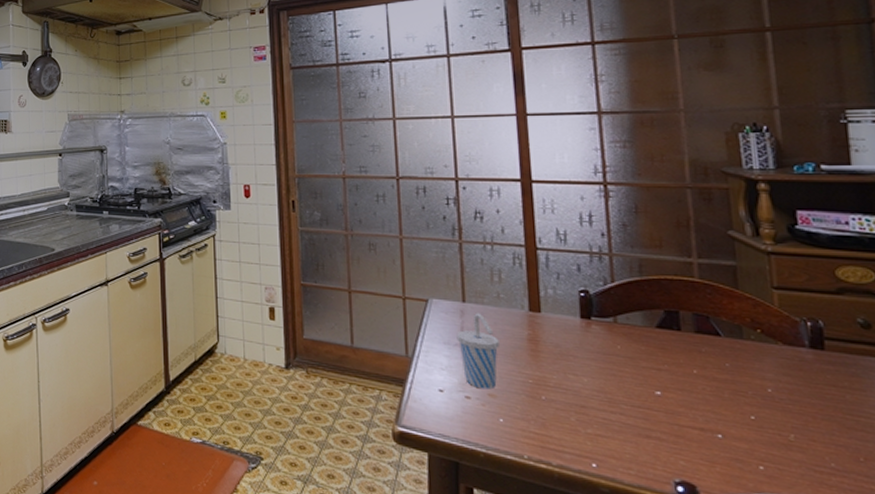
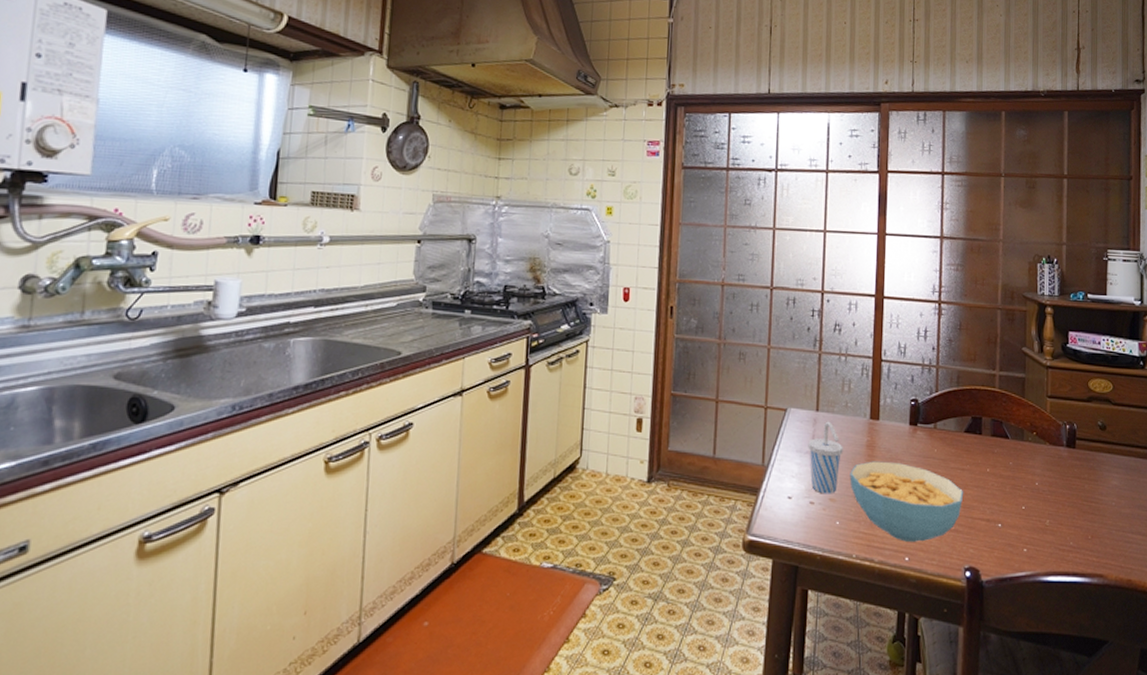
cereal bowl: none [510,356,664,448] -> present [850,461,964,542]

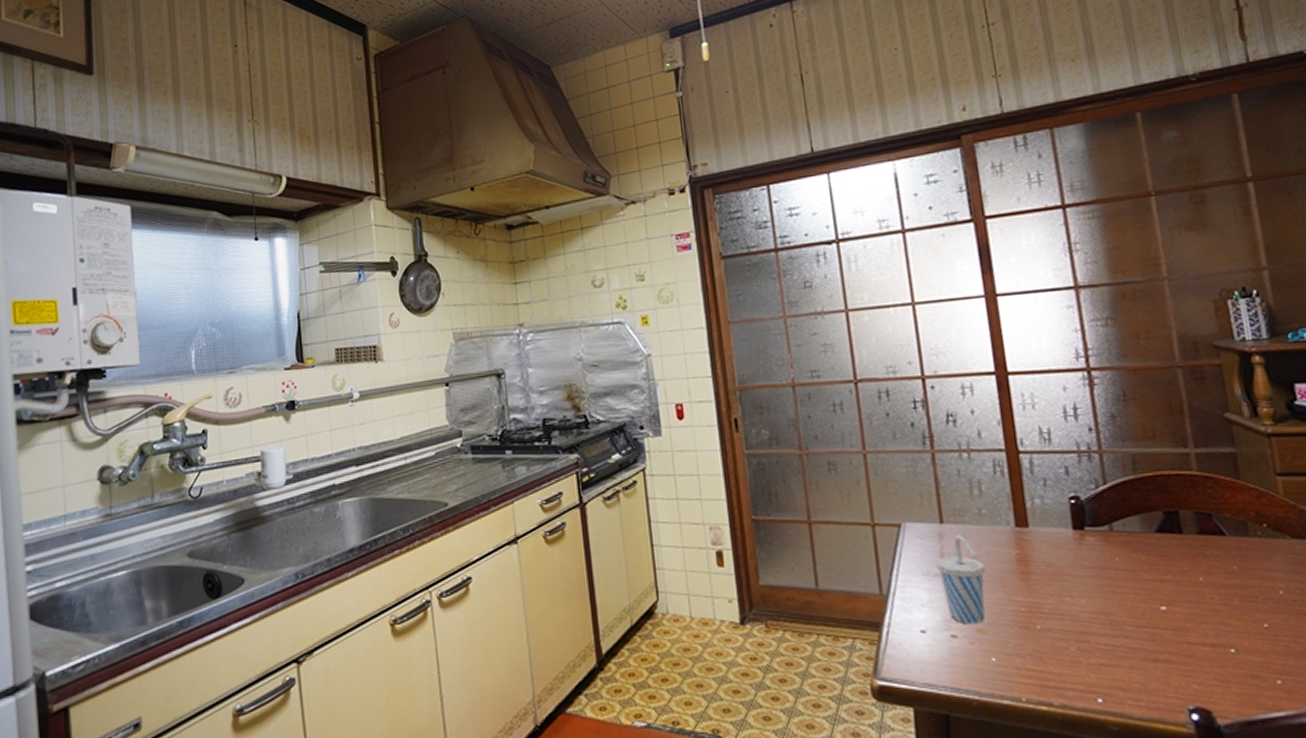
cereal bowl: present [850,461,964,542] -> none [999,578,1170,679]

